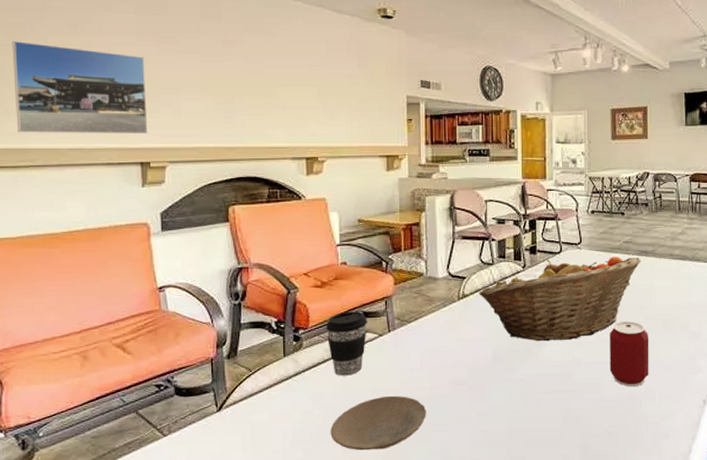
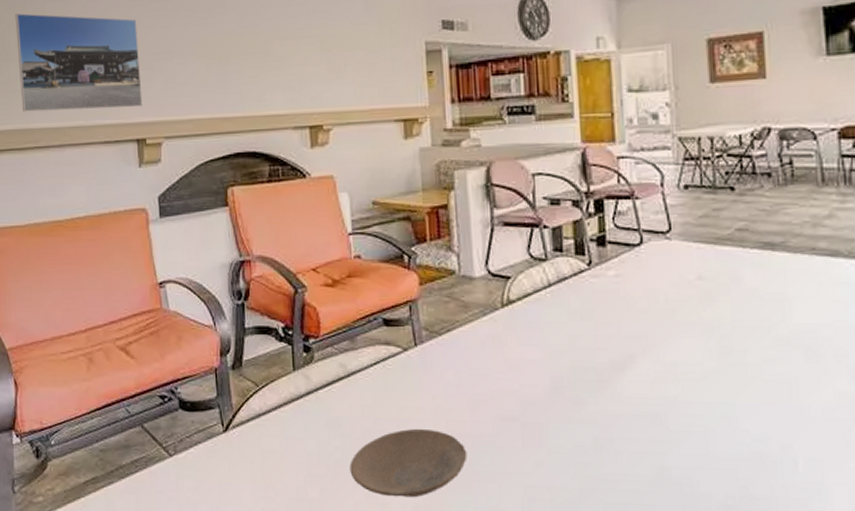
coffee cup: present [326,311,367,376] -> none [340,317,388,399]
fruit basket: present [479,256,641,342] -> none [529,251,765,369]
can: present [610,320,649,387] -> none [721,344,786,443]

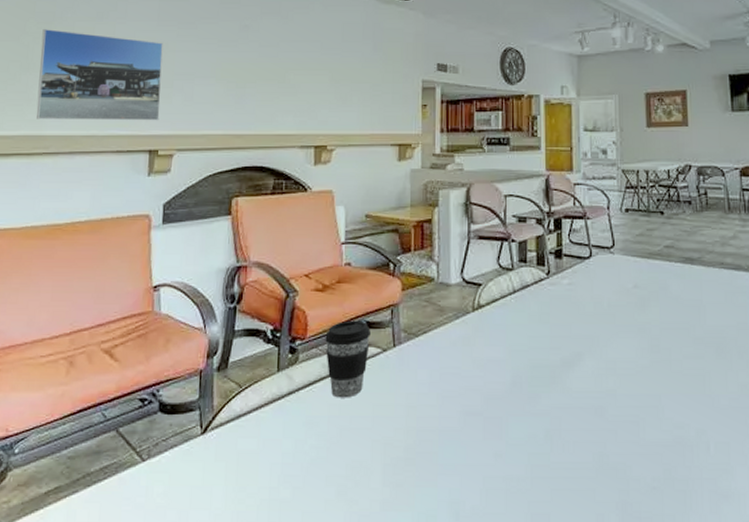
coffee cup: none [340,317,388,399] -> present [325,320,370,398]
plate: present [349,428,468,498] -> none [323,425,434,493]

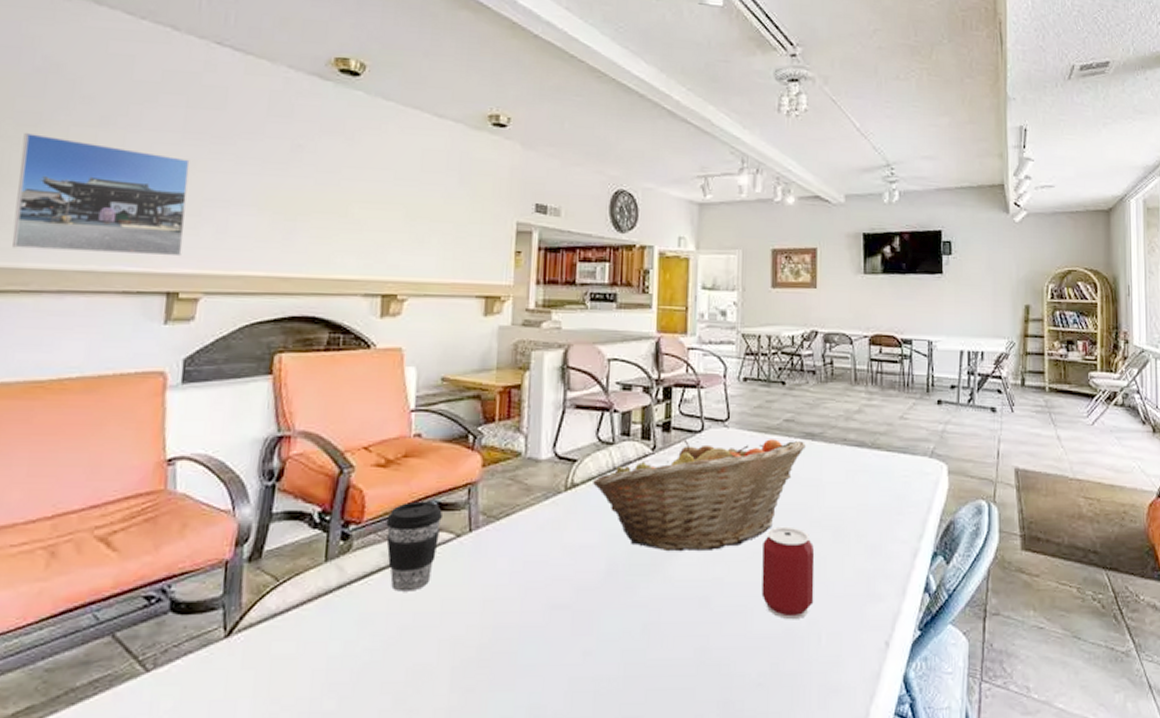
fruit basket: none [496,264,686,366] -> present [593,439,806,552]
can: none [651,343,701,430] -> present [761,526,815,620]

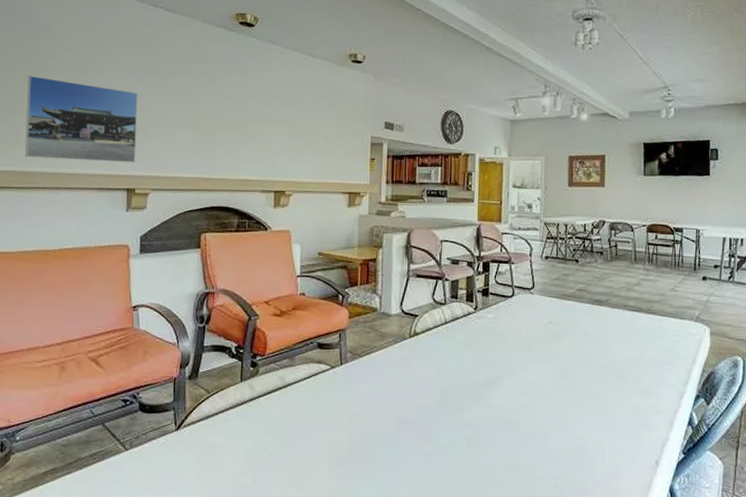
coffee cup: present [386,501,442,592] -> none [282,341,321,405]
fruit basket: present [593,439,806,552] -> none [430,302,594,386]
can: present [761,526,815,620] -> none [558,370,600,441]

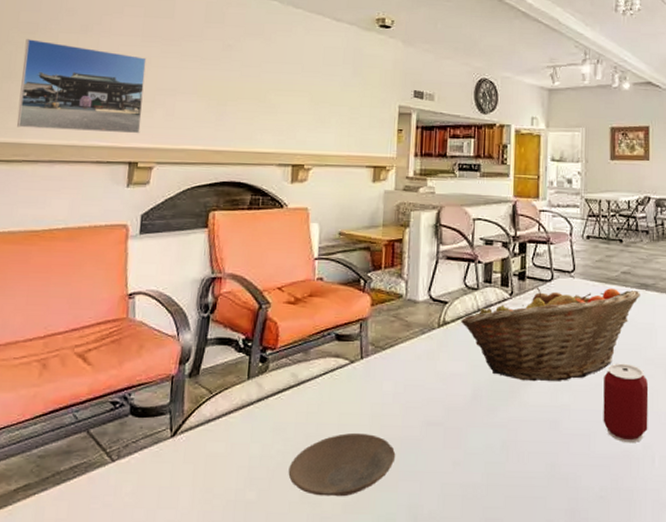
plate: none [279,428,373,483] -> present [288,432,396,497]
fruit basket: none [430,302,594,386] -> present [461,287,640,382]
can: none [558,370,600,441] -> present [603,363,649,444]

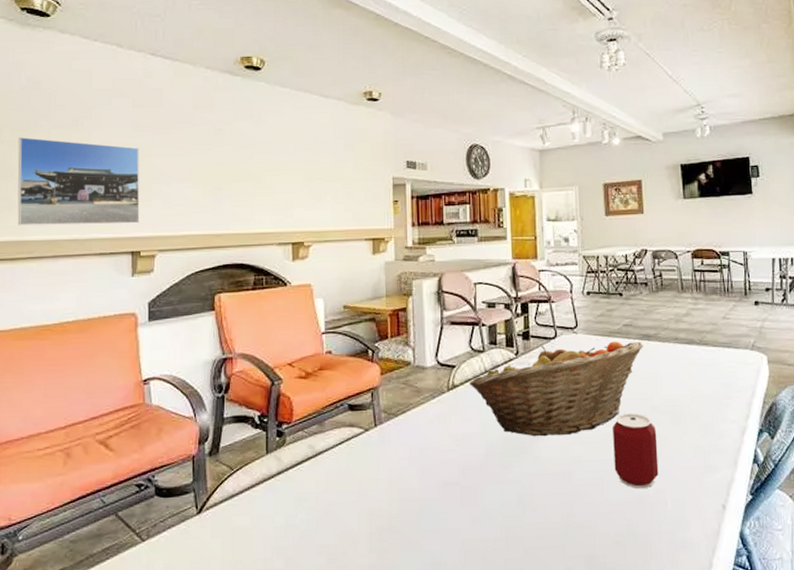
plate: present [288,432,396,497] -> none [313,497,416,560]

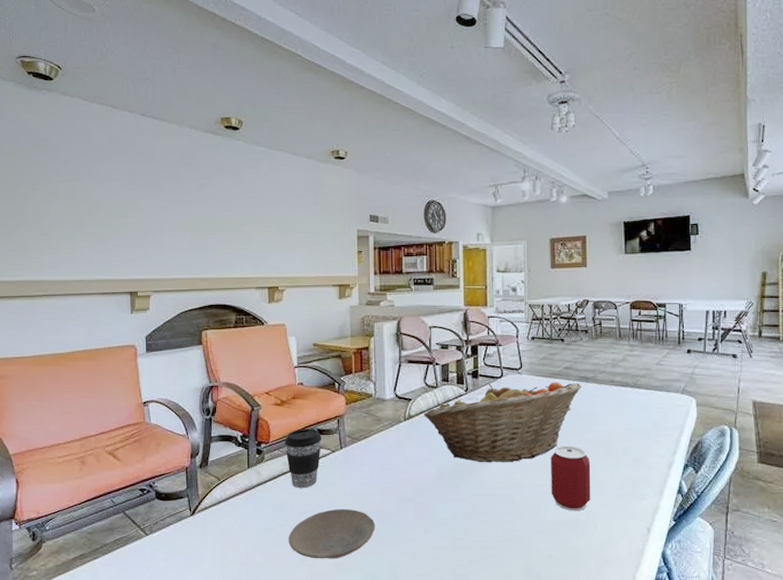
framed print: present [17,137,140,226] -> none [30,190,136,268]
coffee cup: none [310,403,353,475] -> present [285,428,321,488]
plate: none [313,497,416,560] -> present [288,508,376,559]

